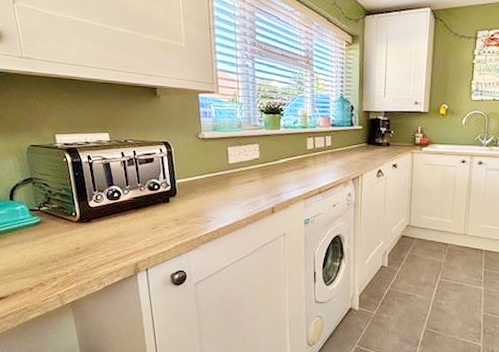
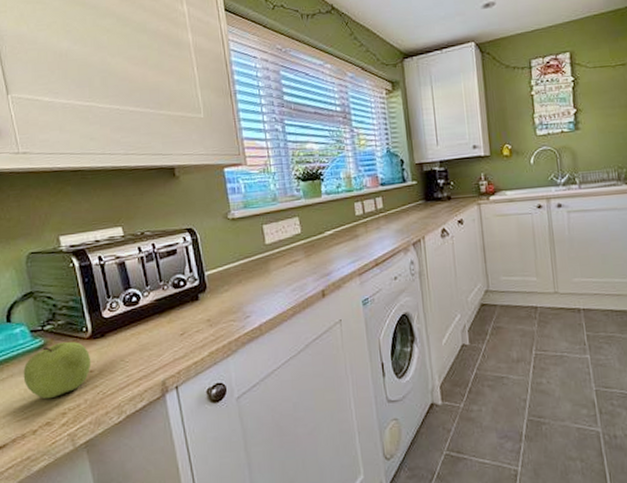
fruit: none [23,222,78,266] -> present [23,341,91,399]

